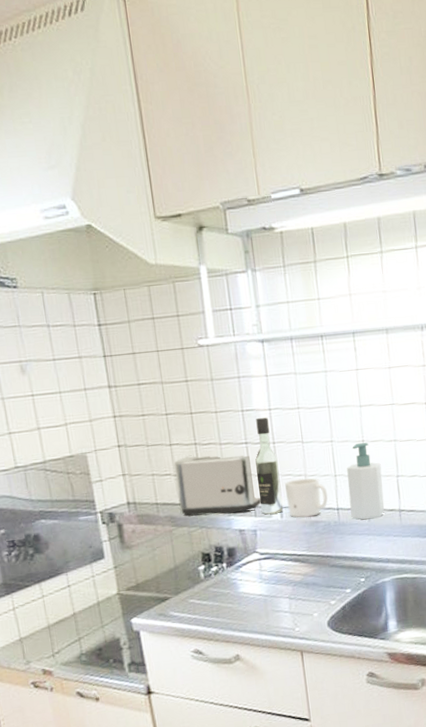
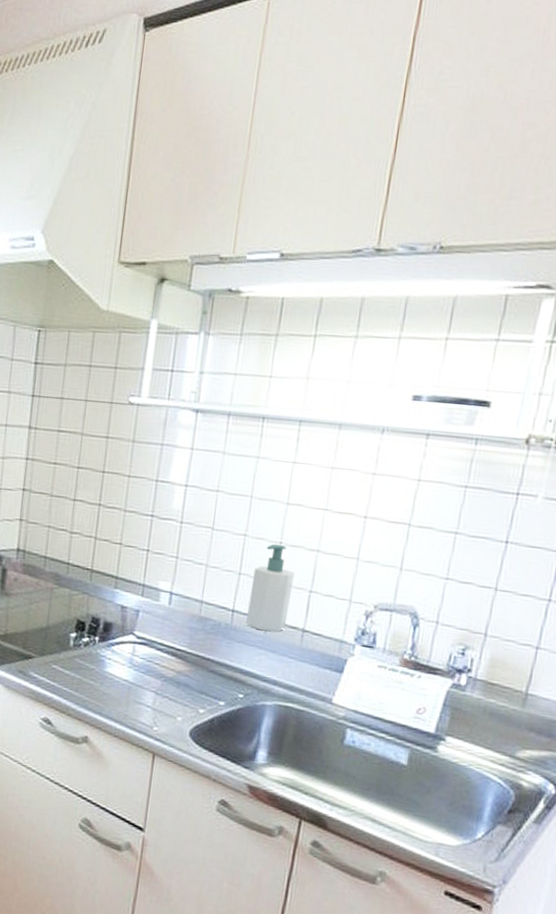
toaster: present [174,451,261,516] -> none [67,515,162,589]
bottle: present [255,417,284,515] -> none [149,491,182,599]
mug: present [285,478,328,519] -> none [178,566,227,612]

